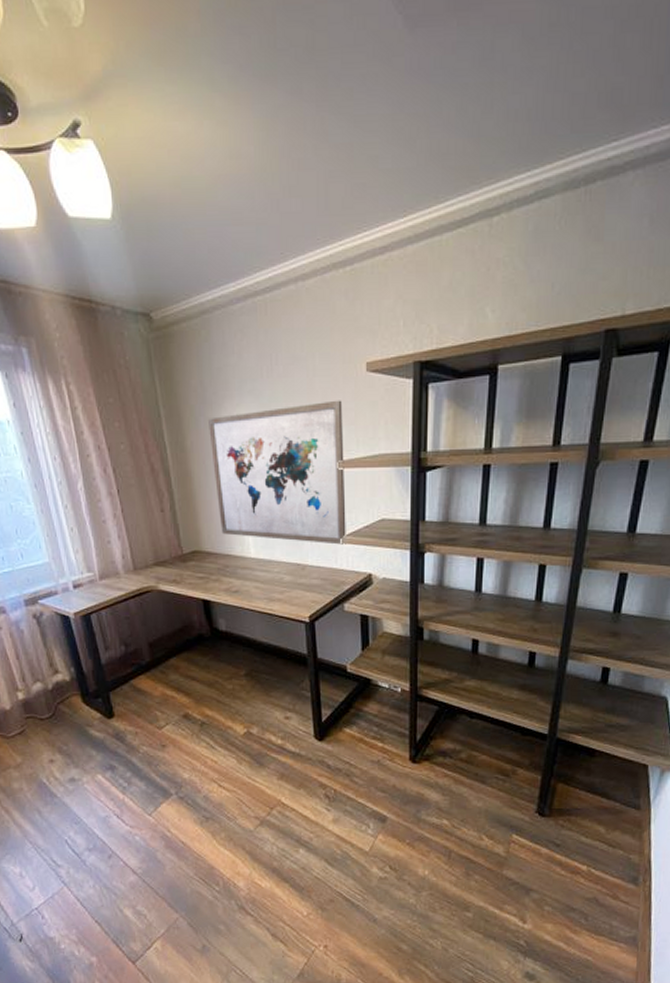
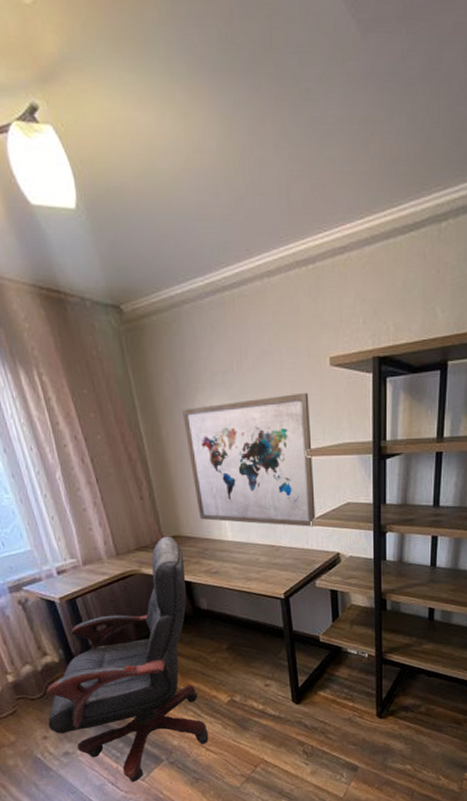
office chair: none [55,551,221,816] -> present [46,536,209,782]

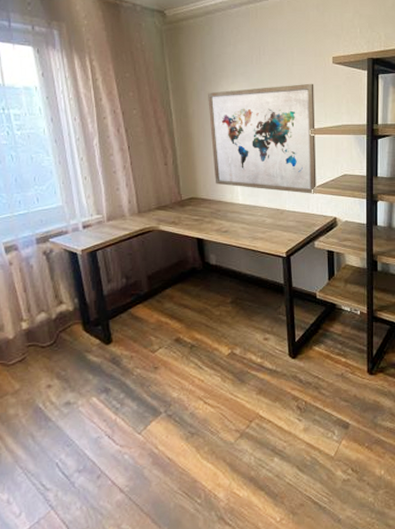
office chair: present [46,536,209,782] -> none [54,198,207,435]

